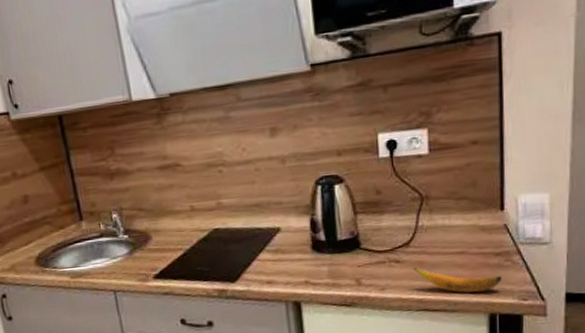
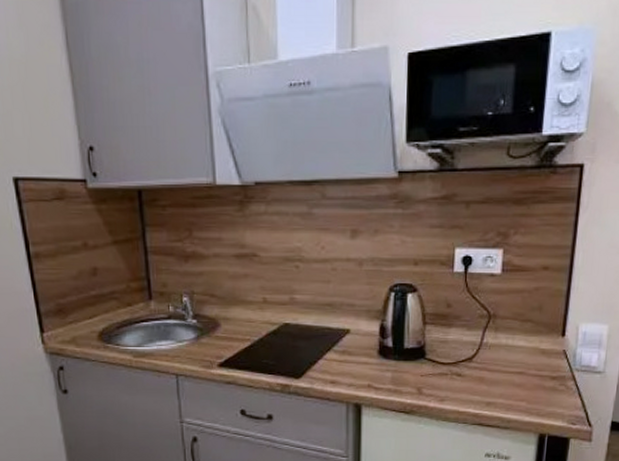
banana: present [412,266,503,293] -> none [472,381,556,412]

